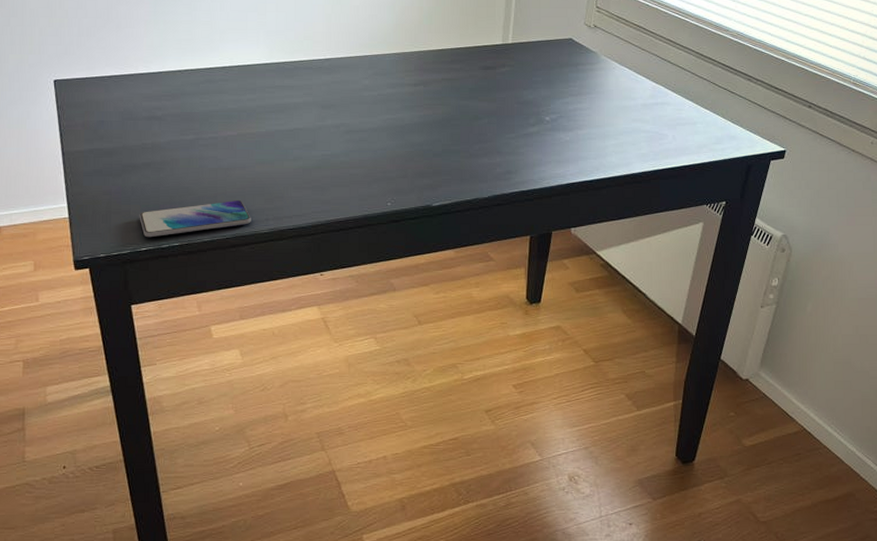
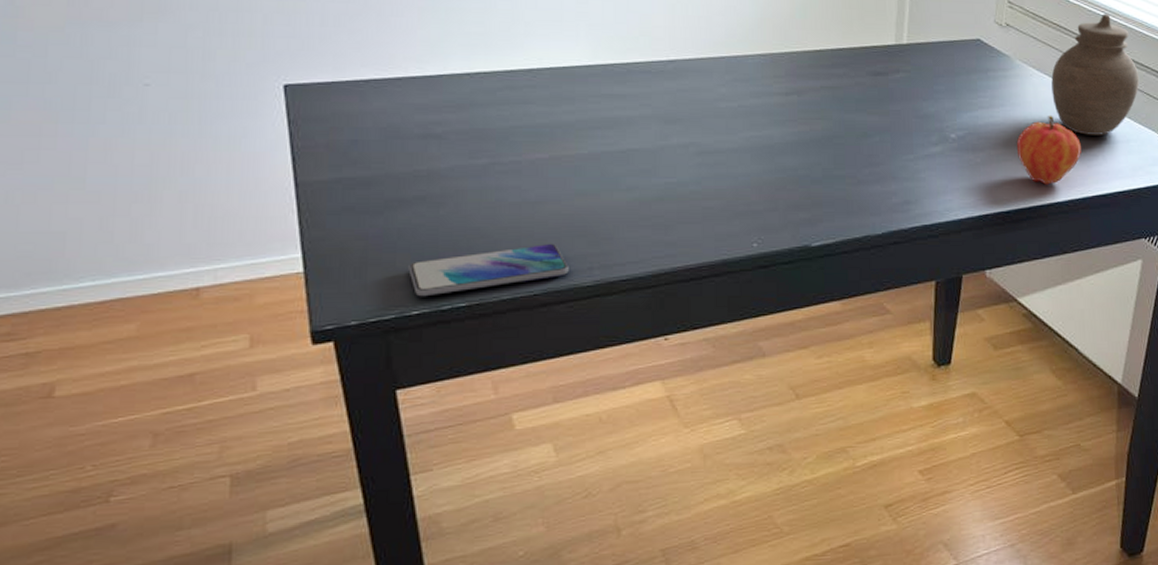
fruit: none [599,101,654,159] -> present [1016,115,1081,185]
jar: none [631,15,707,118] -> present [1051,14,1140,135]

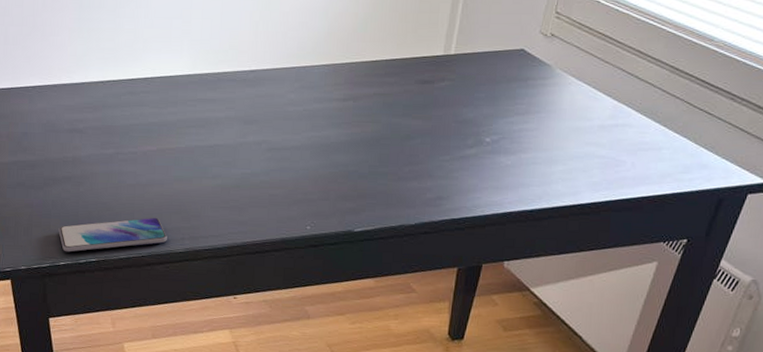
fruit: present [1016,115,1081,185] -> none [546,122,611,188]
jar: present [1051,14,1140,135] -> none [588,22,682,142]

